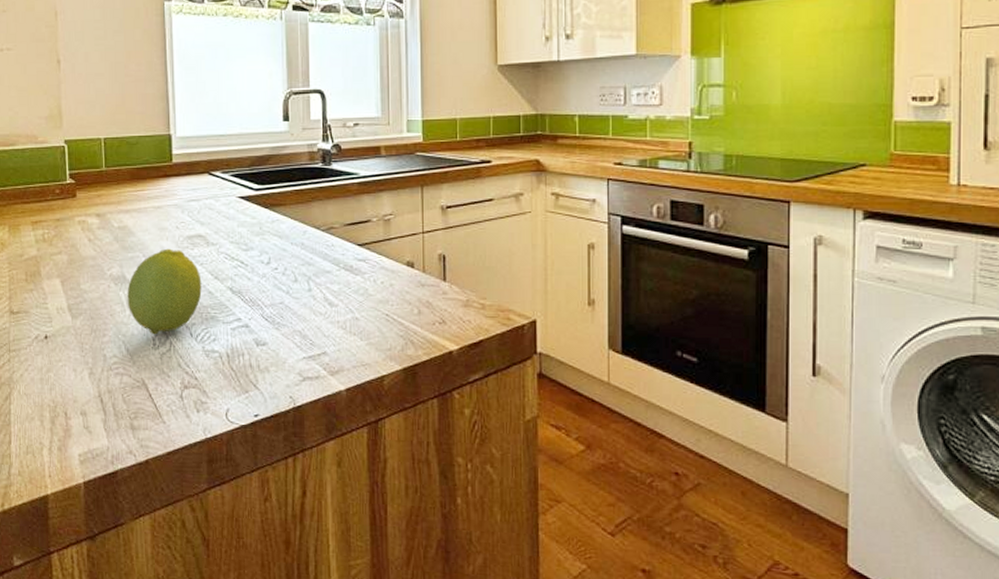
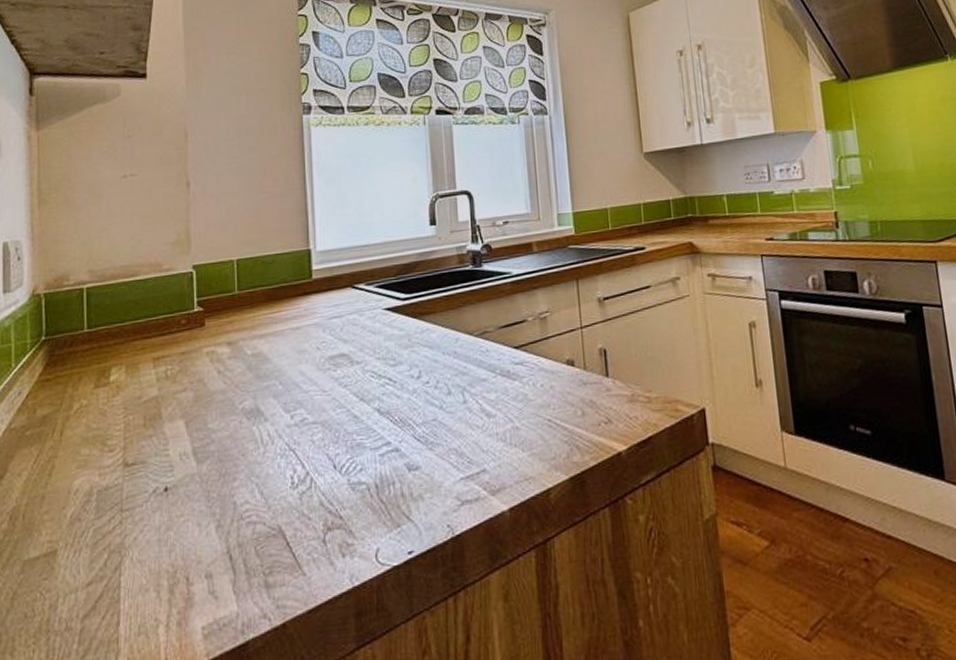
fruit: present [127,248,202,335] -> none [261,372,346,472]

